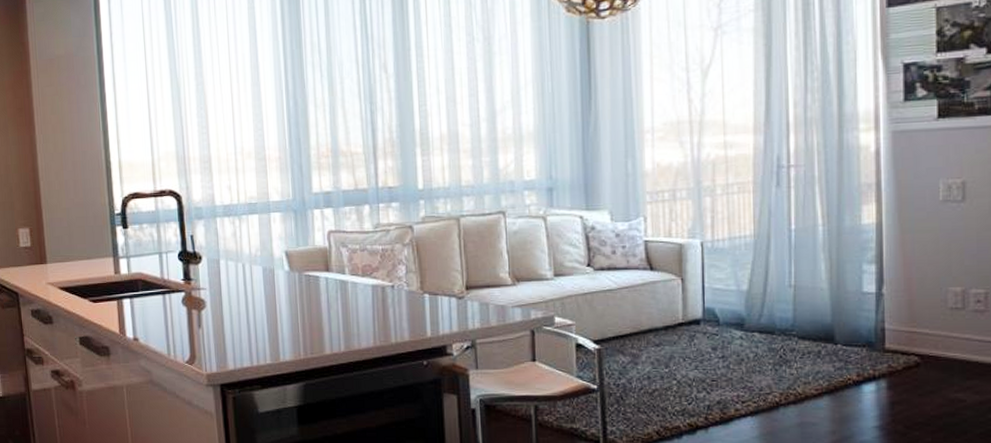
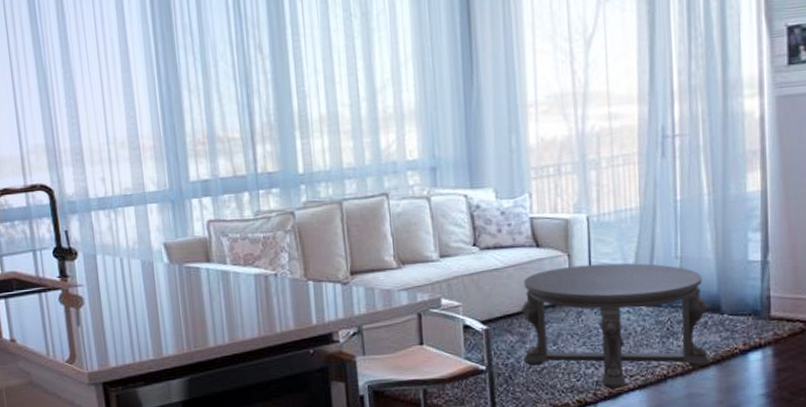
coffee table: none [634,289,823,414] -> present [521,263,710,389]

